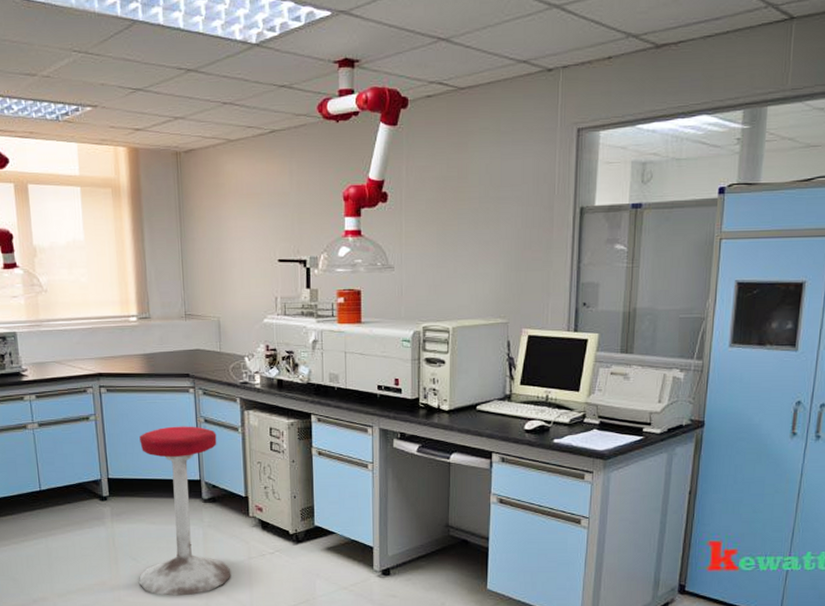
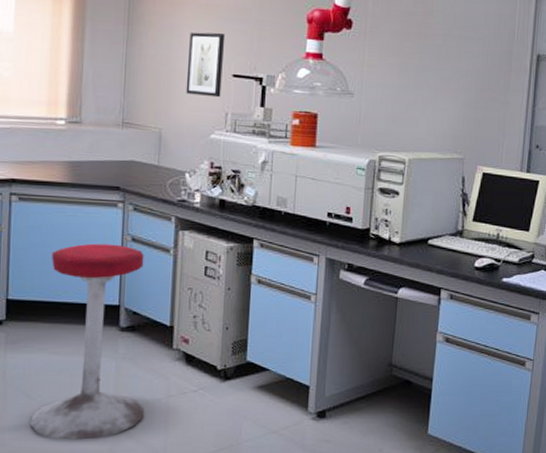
wall art: none [236,220,269,284] -> present [186,32,226,98]

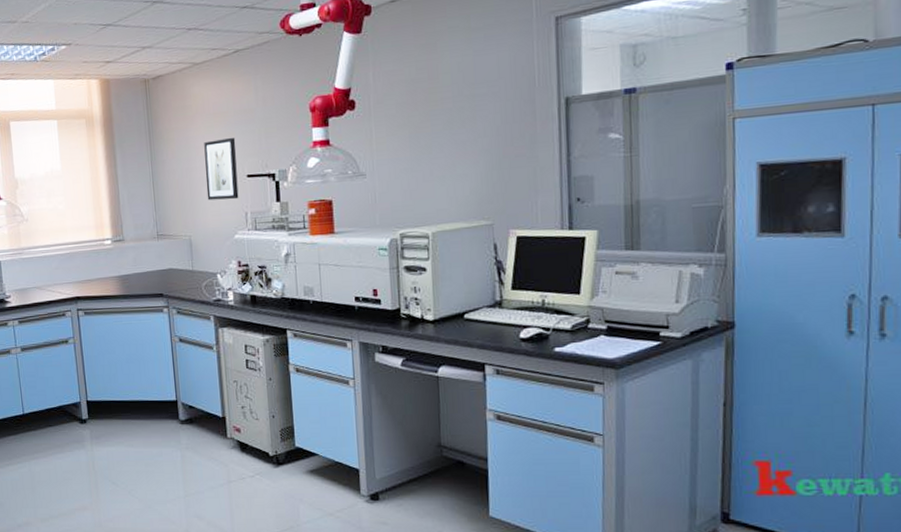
stool: present [30,243,144,440] -> none [116,345,210,522]

